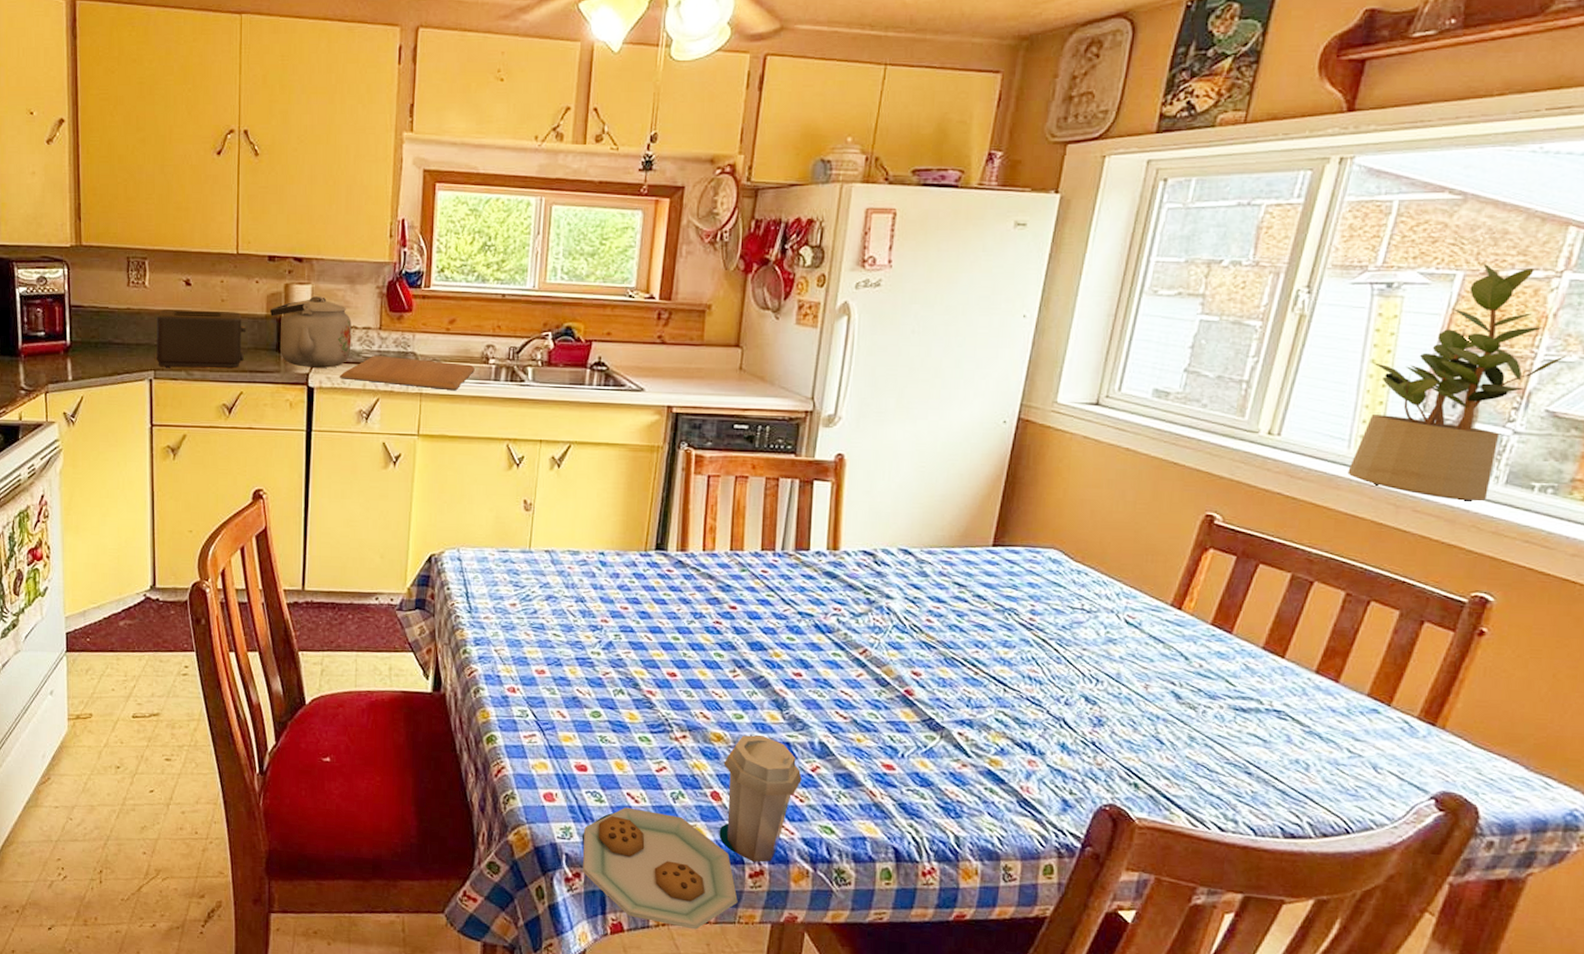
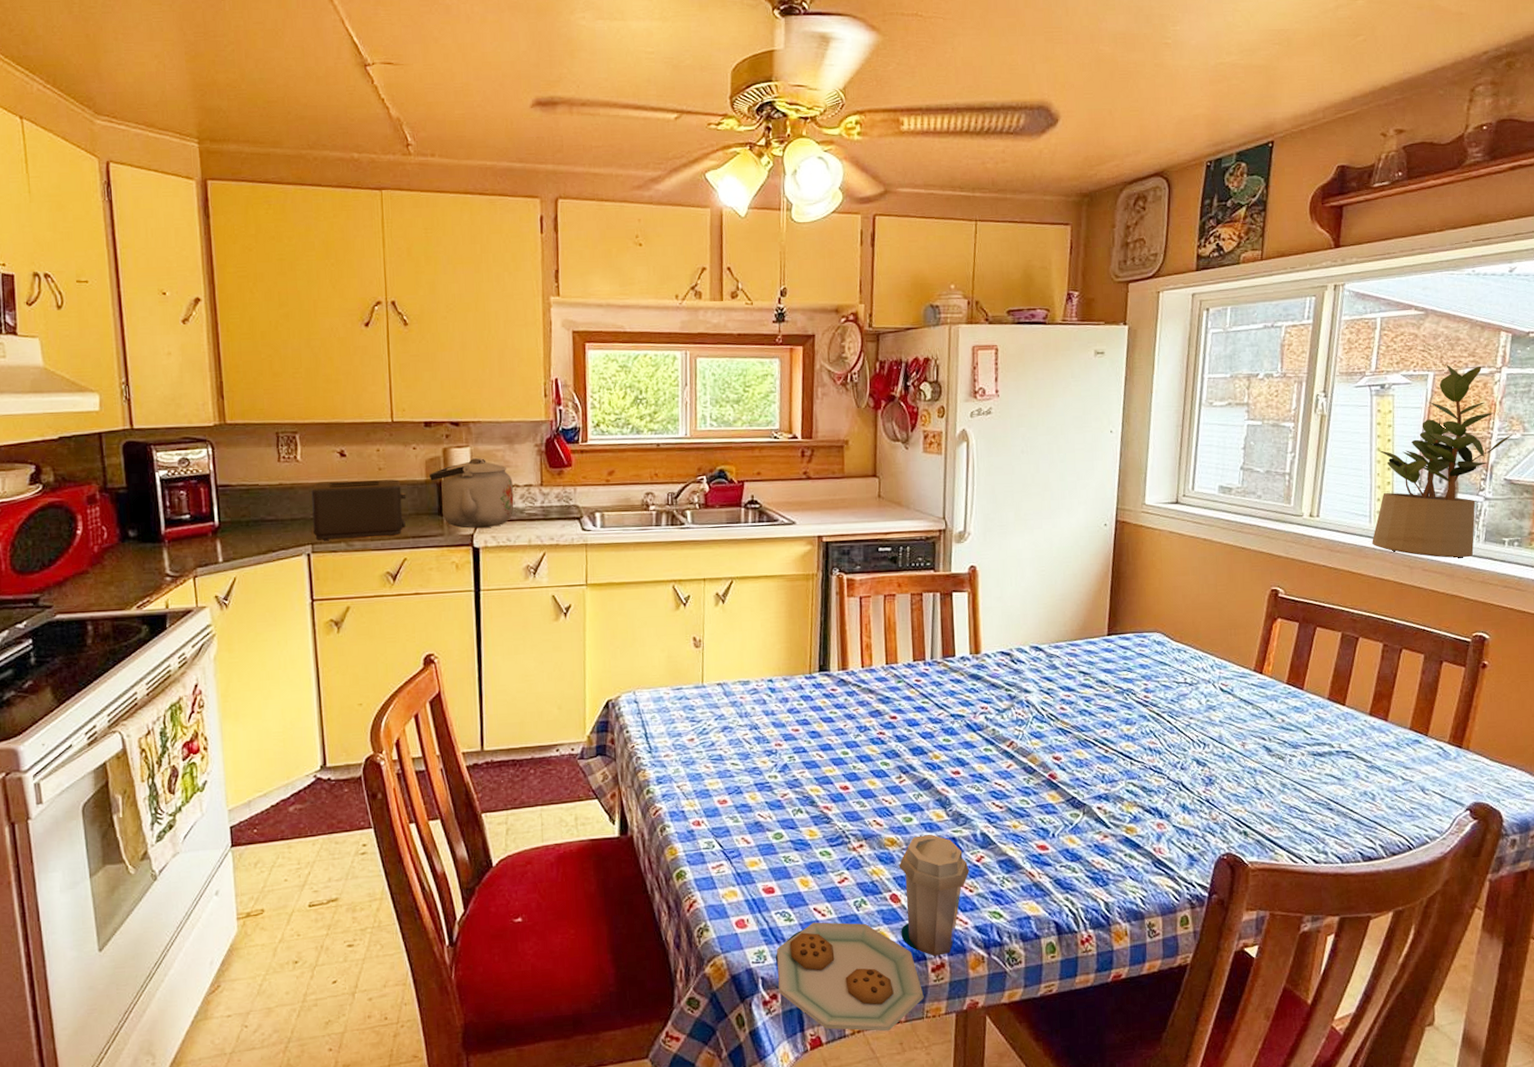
chopping board: present [340,355,475,391] -> none [505,511,636,539]

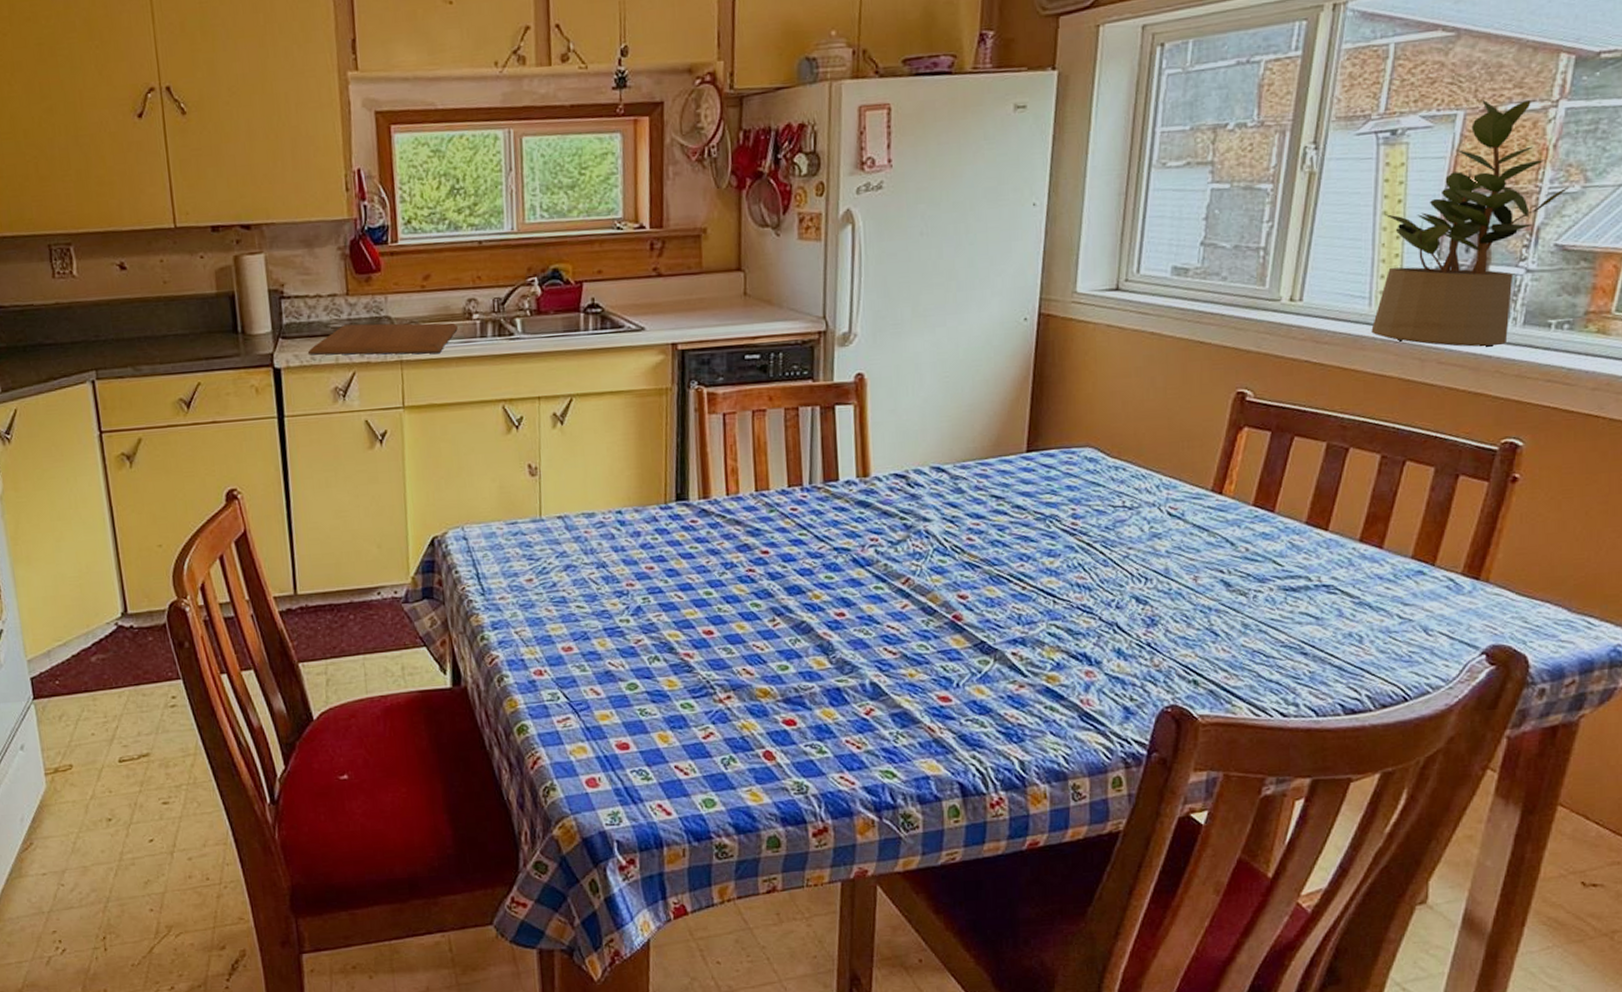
toaster: present [311,479,407,540] -> none [91,293,197,365]
kettle: present [429,457,514,529] -> none [219,264,318,347]
chopping board: none [505,511,636,539] -> present [308,322,458,355]
plate: present [775,835,969,1032] -> none [632,684,857,901]

